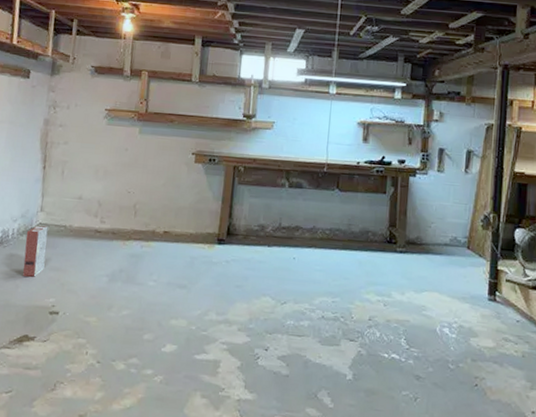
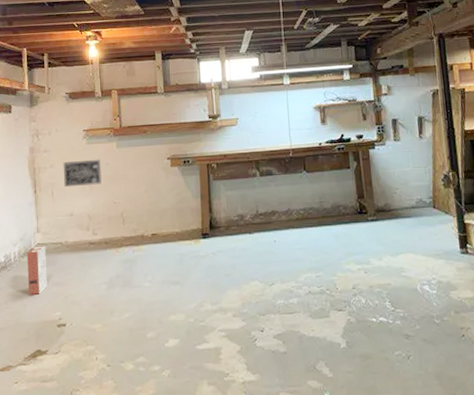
wall art: none [76,140,120,170] -> present [63,159,101,188]

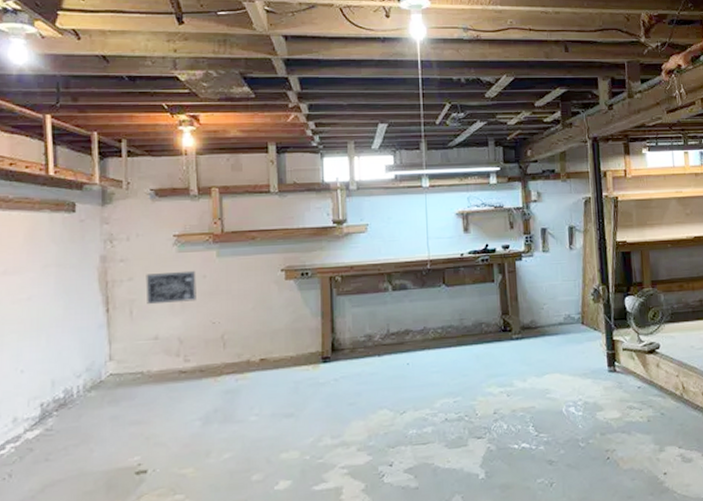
cardboard box: present [27,245,47,295] -> none [95,376,123,438]

